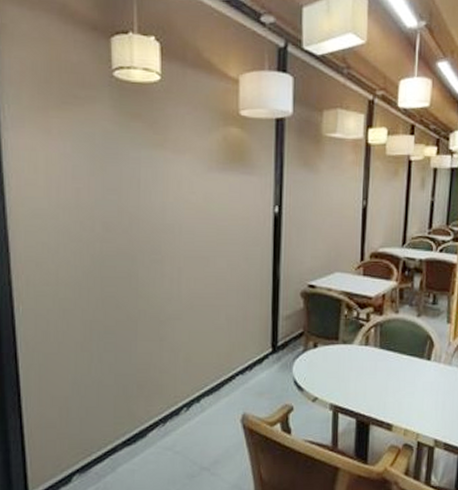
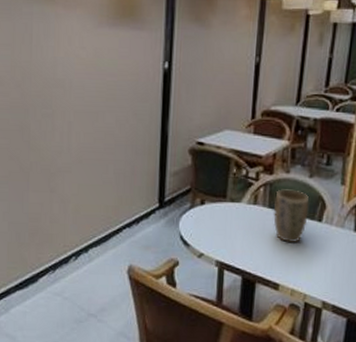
plant pot: none [384,329,418,382] -> present [273,189,310,242]

